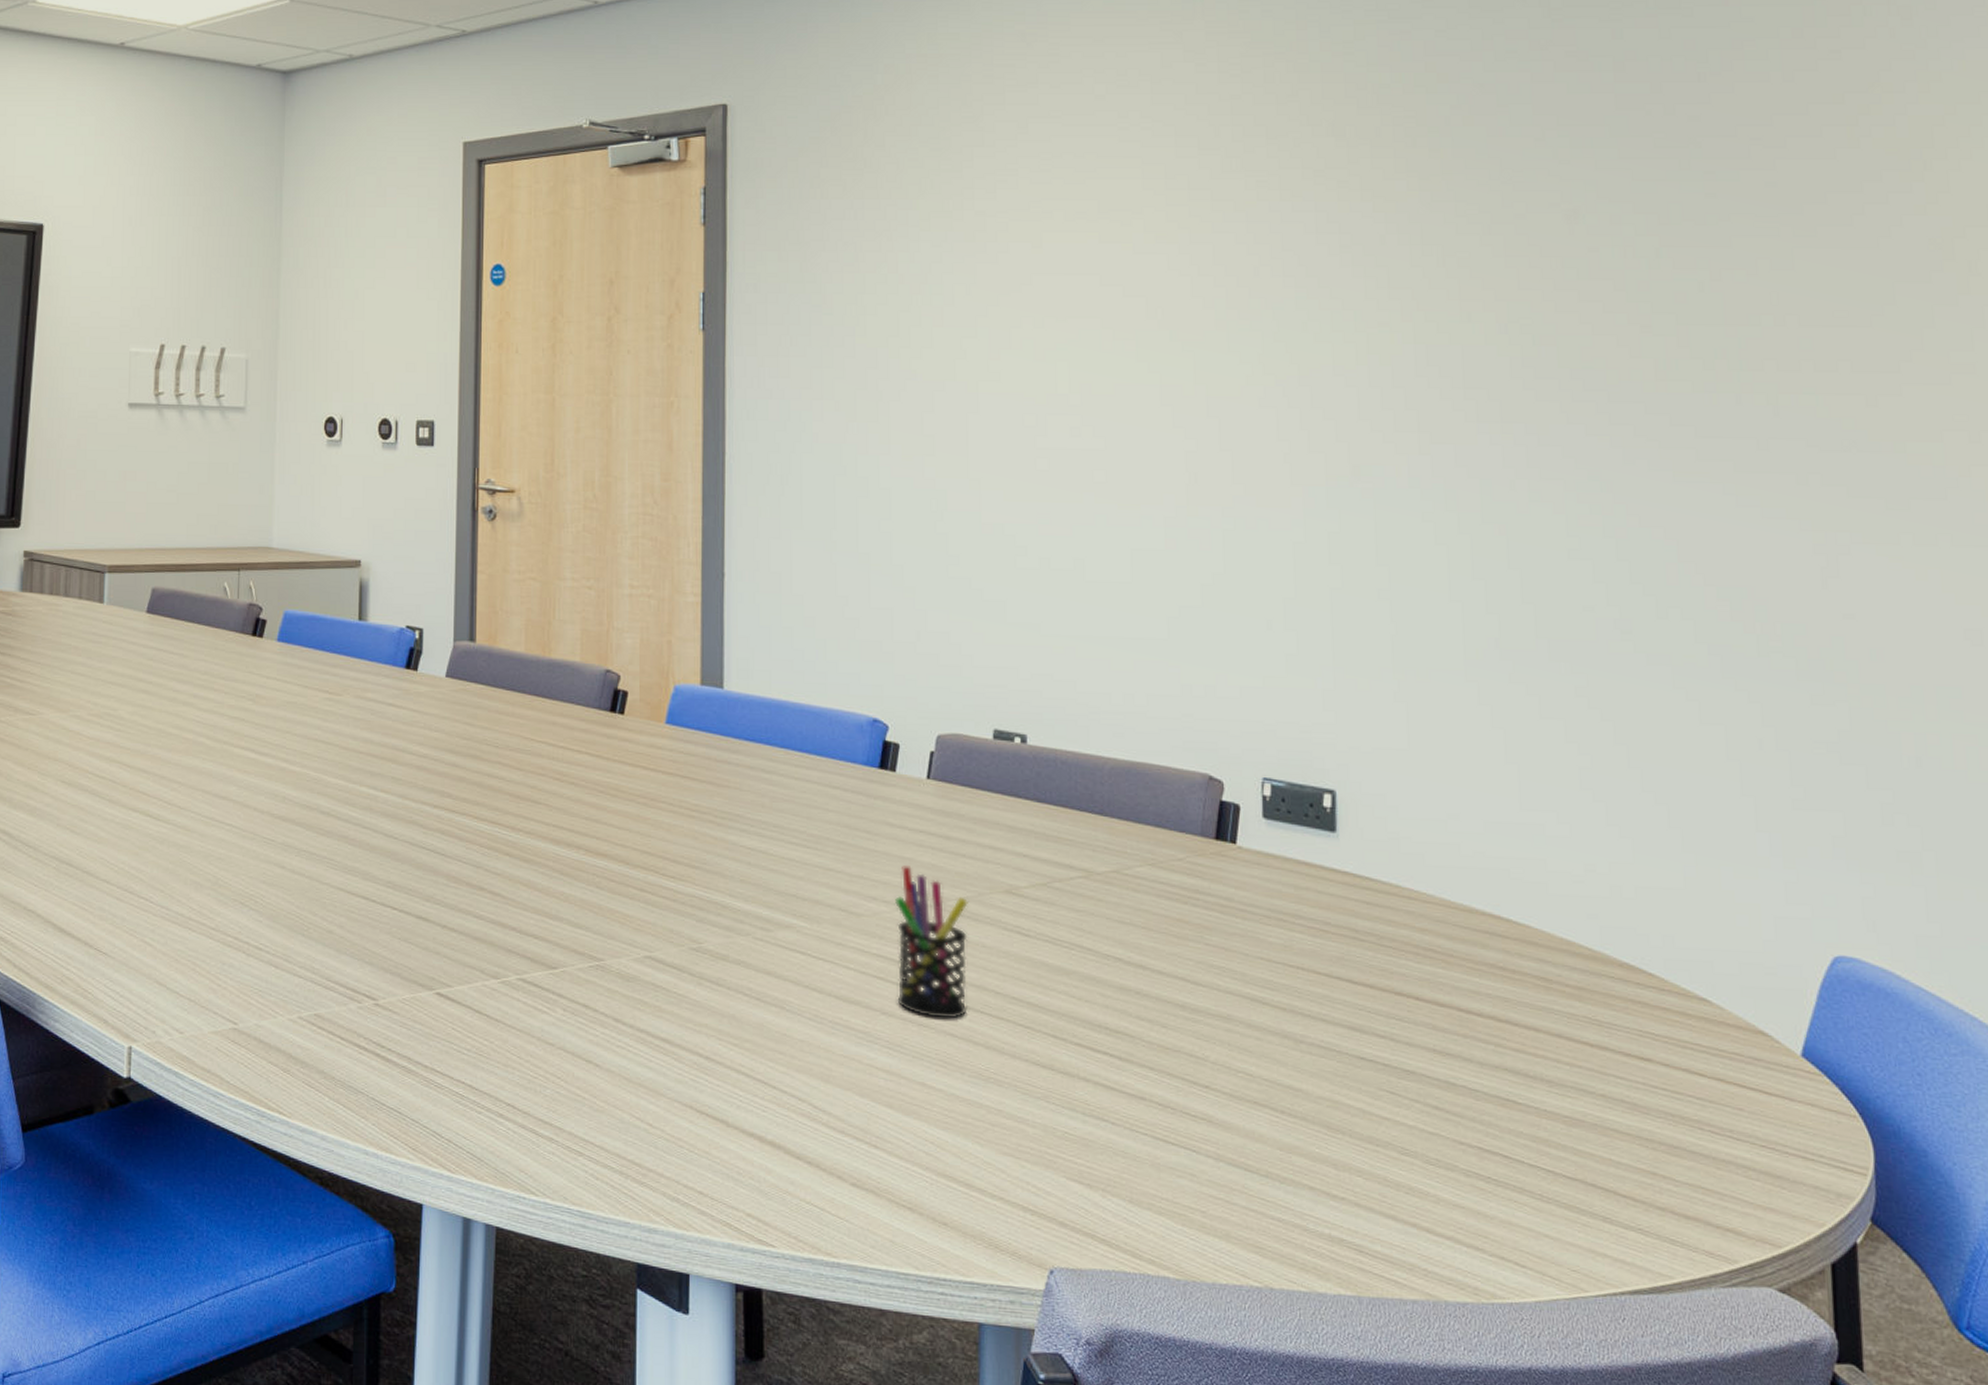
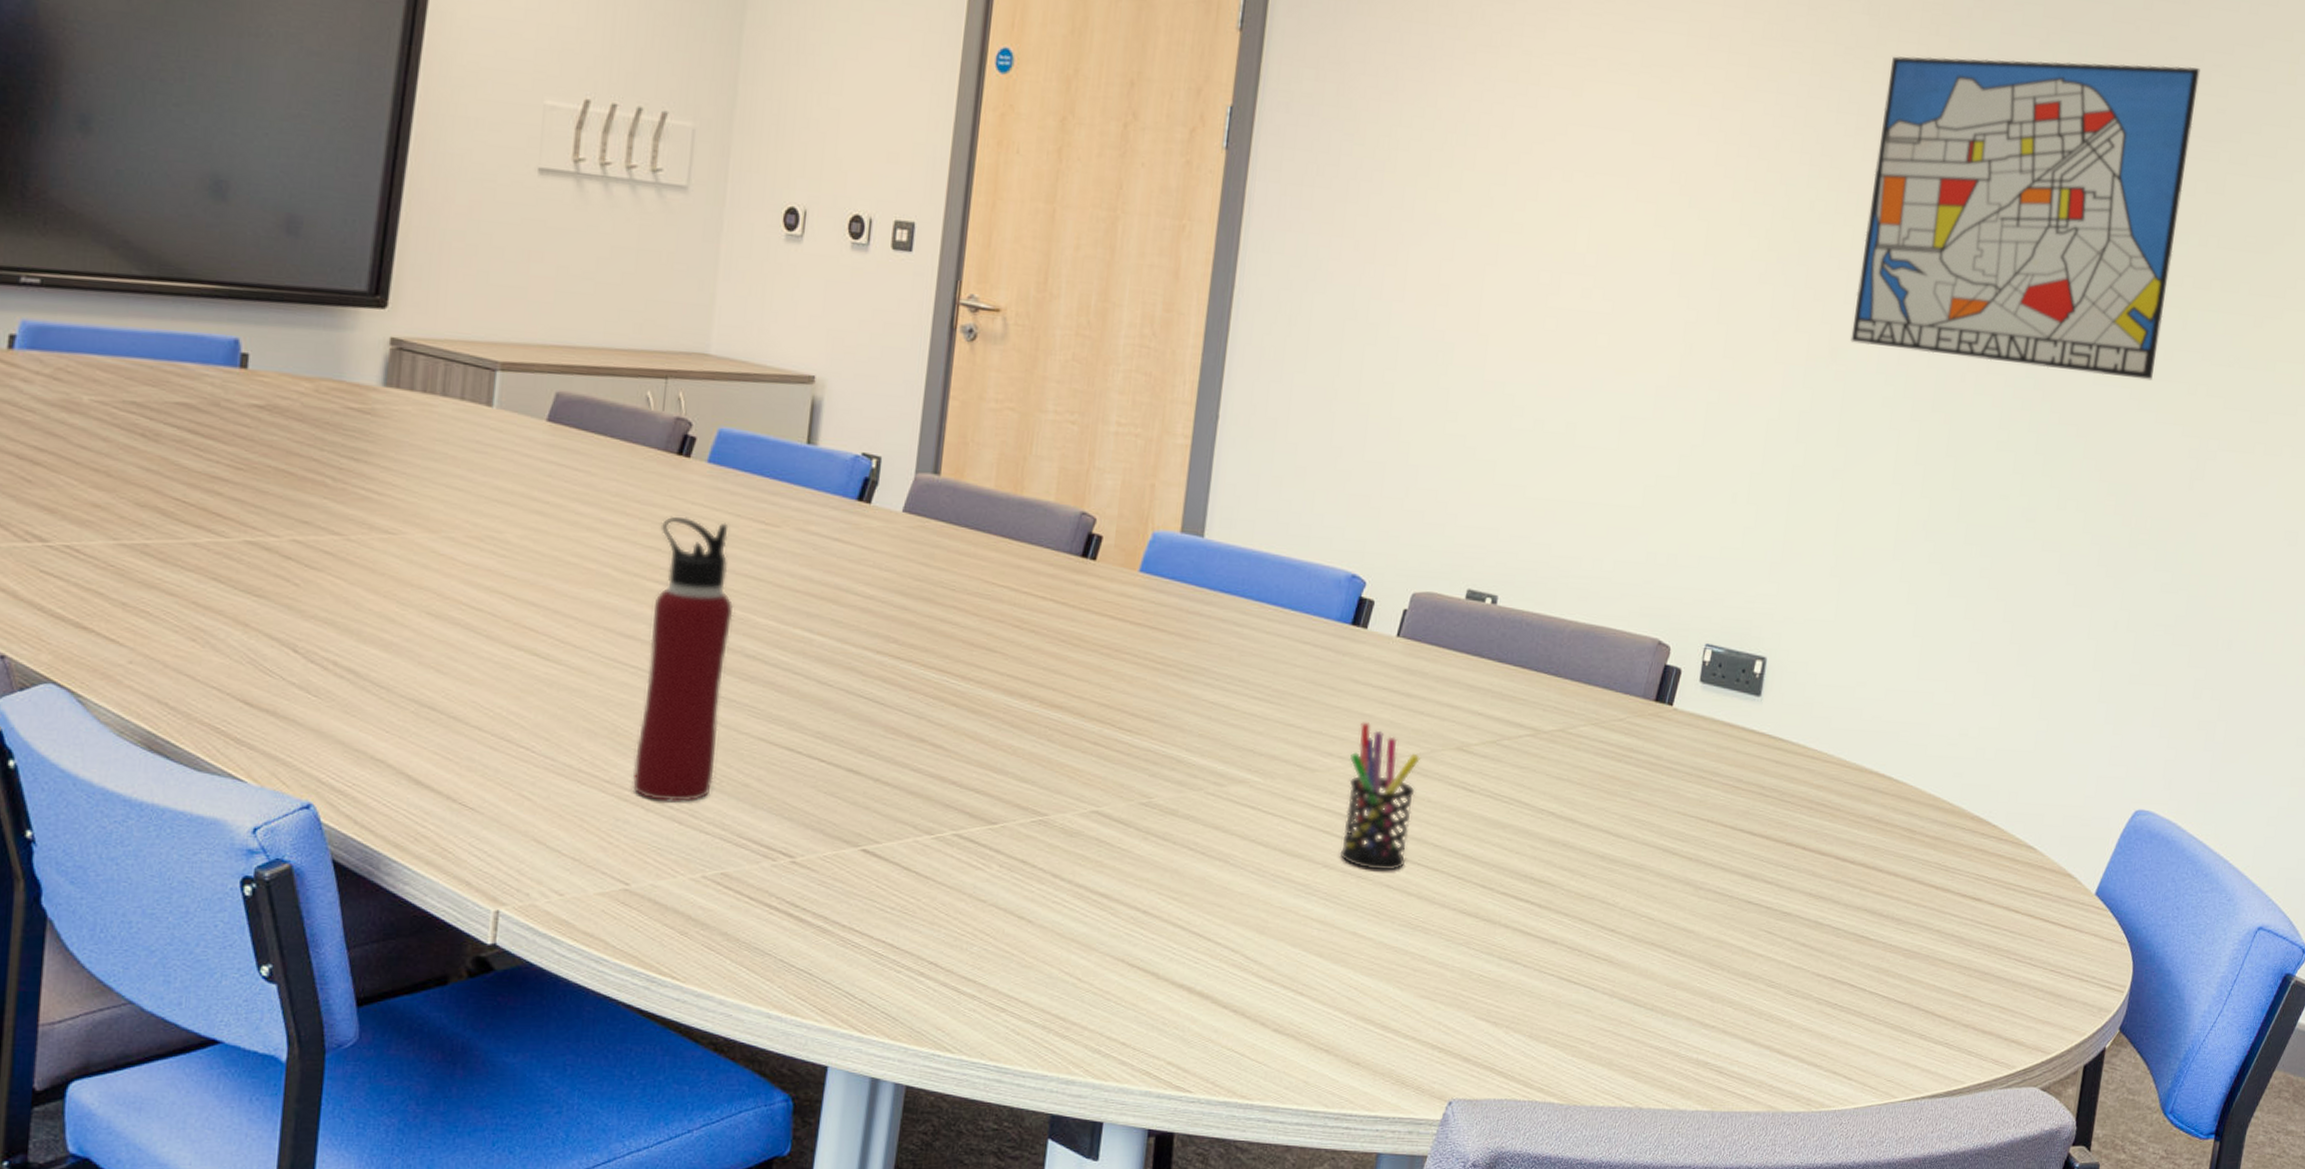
water bottle: none [234,689,308,947] -> present [633,516,734,802]
wall art: none [1368,144,1748,473] -> present [1850,56,2200,380]

